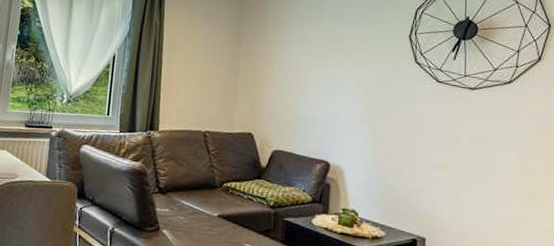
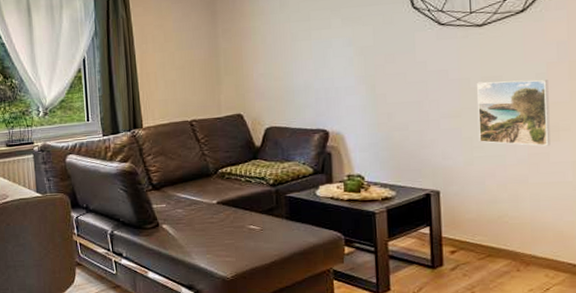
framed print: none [465,140,528,211] -> present [477,79,551,146]

